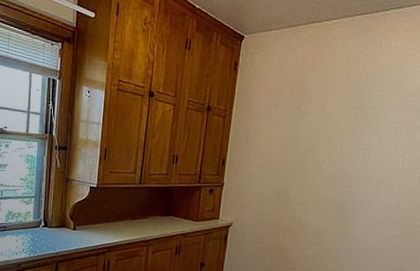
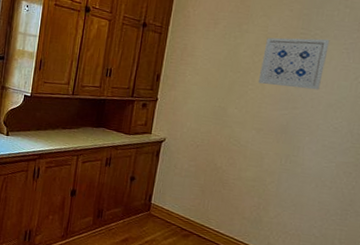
wall art: none [317,118,380,168] -> present [258,37,330,90]

